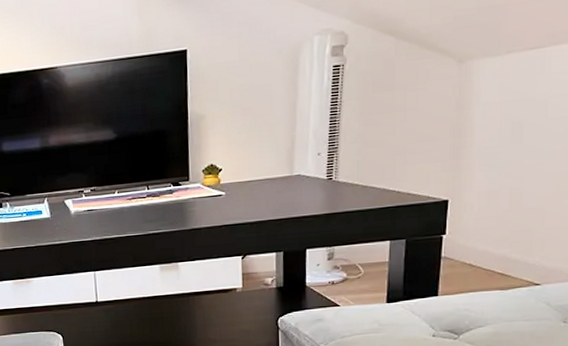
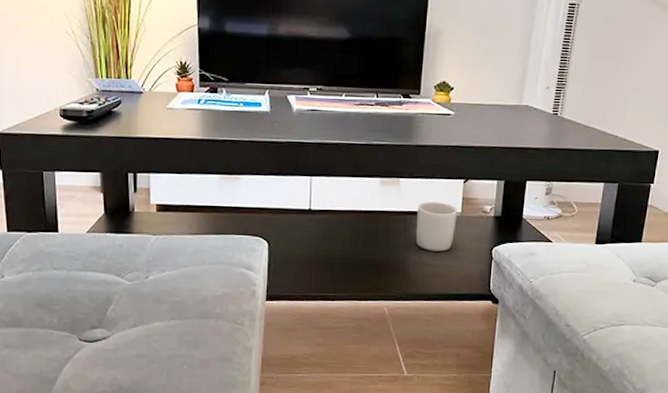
mug: none [198,280,239,328] -> present [415,201,458,252]

